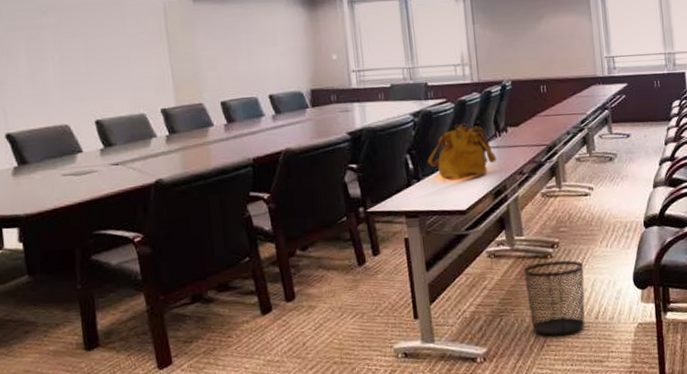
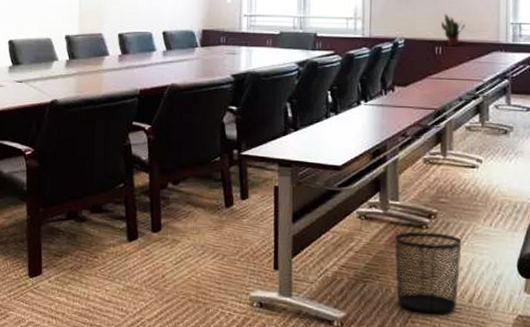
handbag: present [427,123,497,181] -> none [307,77,380,135]
potted plant: none [542,52,565,85] -> present [440,13,465,47]

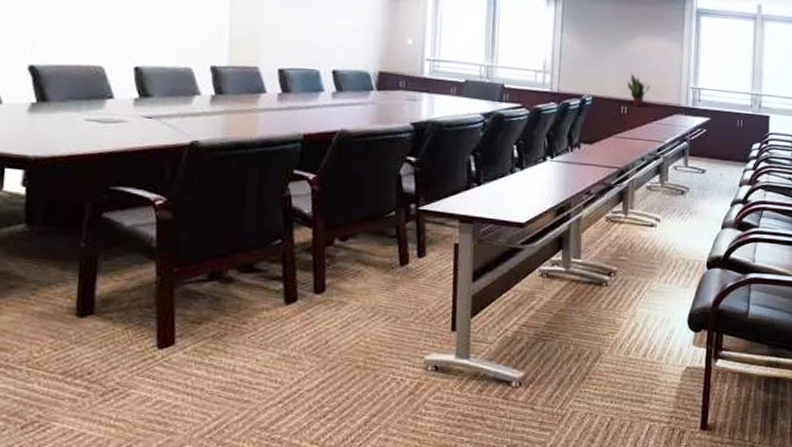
waste bin: present [395,231,462,313] -> none [575,289,639,369]

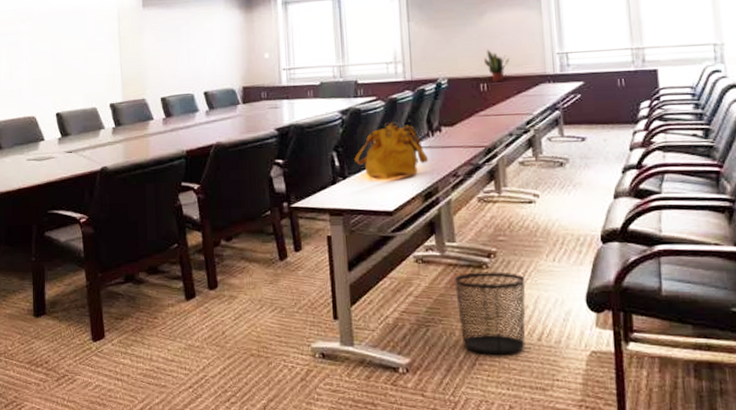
handbag: none [492,131,565,191] -> present [354,121,429,180]
waste bin: none [575,289,639,369] -> present [455,271,526,355]

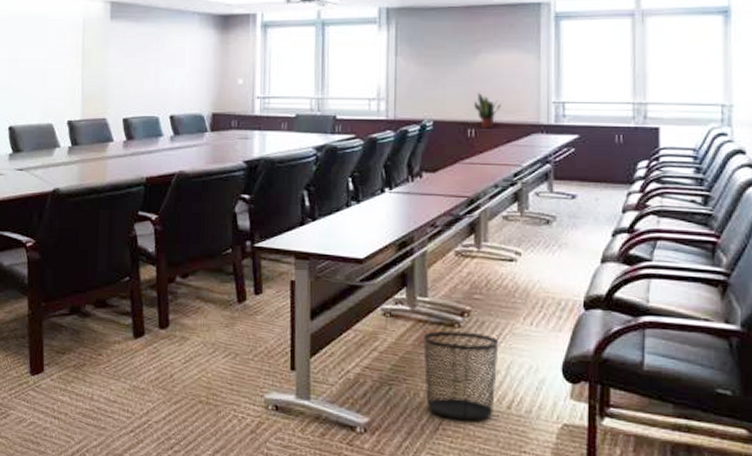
handbag: present [354,121,429,180] -> none [326,163,406,225]

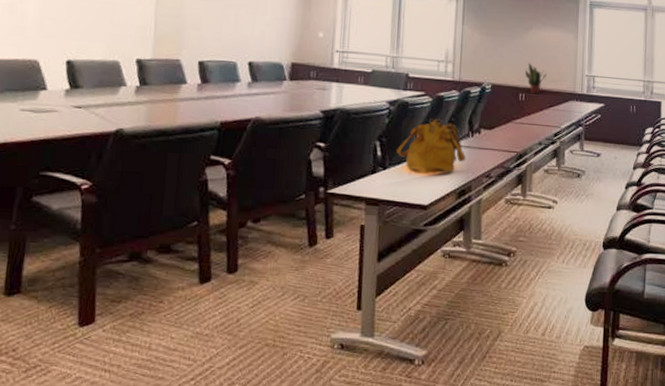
handbag: none [326,163,406,225] -> present [397,118,466,175]
waste bin: present [423,330,499,420] -> none [476,269,538,348]

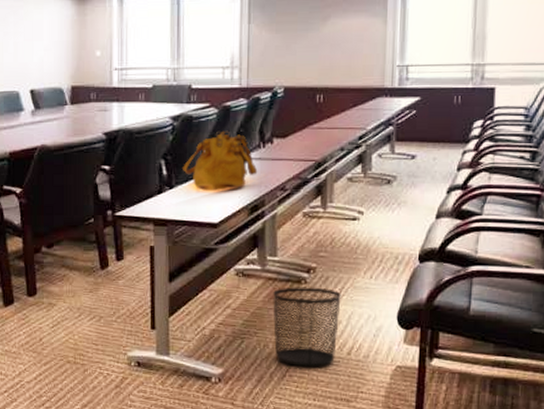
waste bin: none [476,269,538,348] -> present [273,287,341,367]
potted plant: present [524,62,547,95] -> none [322,57,349,94]

